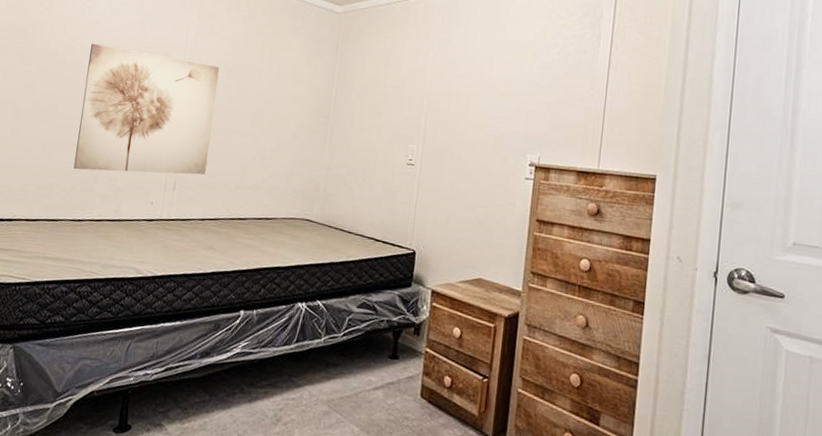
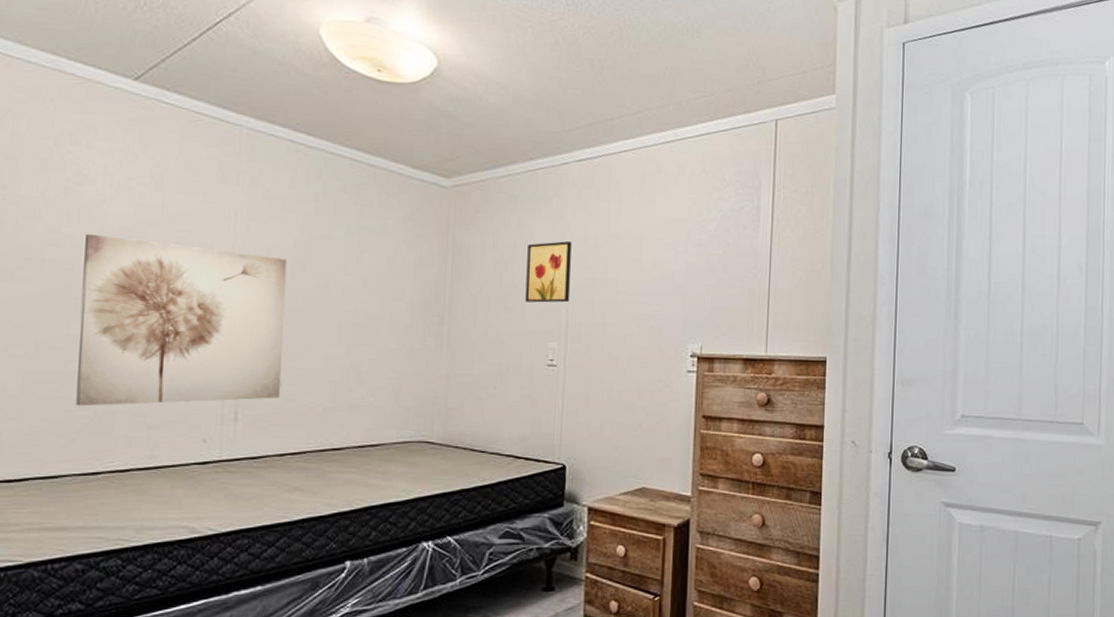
wall art: none [393,59,434,112] -> present [525,241,572,303]

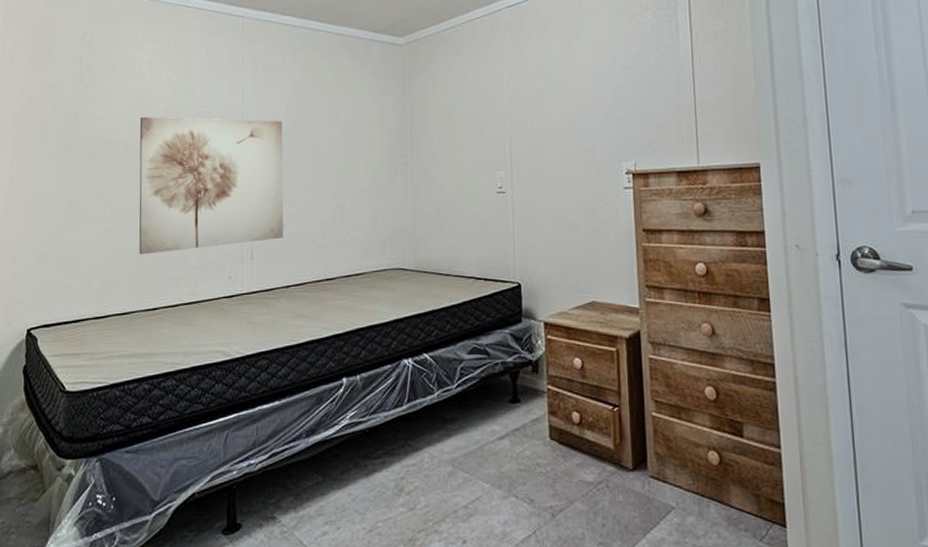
wall art: present [525,241,572,303] -> none [472,79,511,137]

